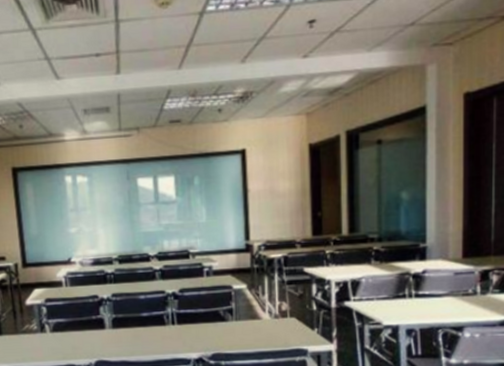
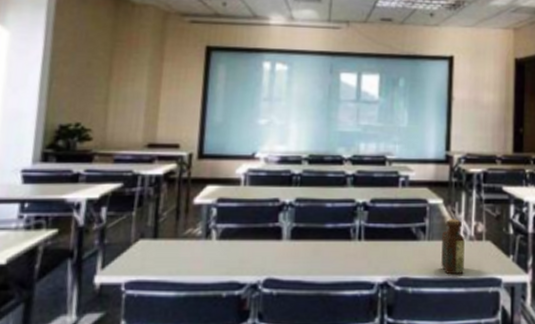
bottle: none [248,300,271,349] -> present [441,218,465,275]

